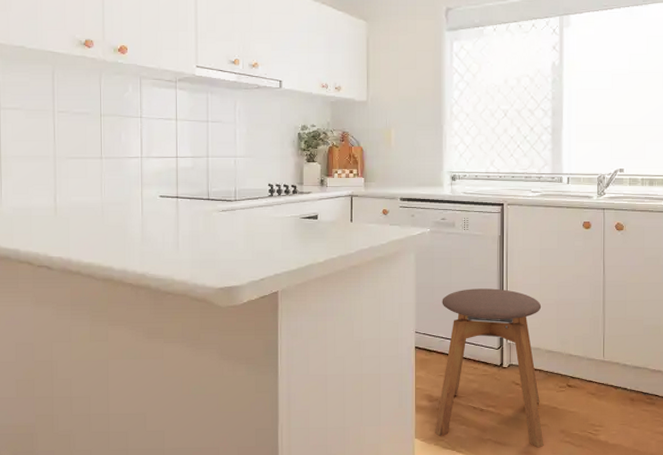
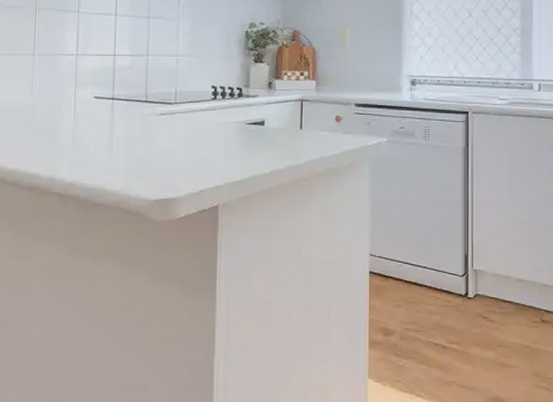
stool: present [435,288,544,448] -> none [391,206,515,394]

